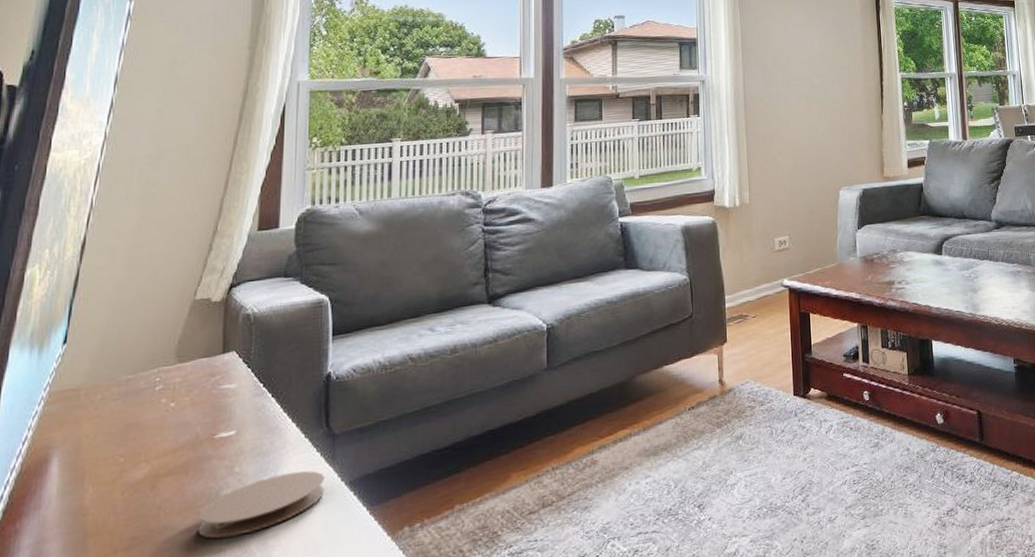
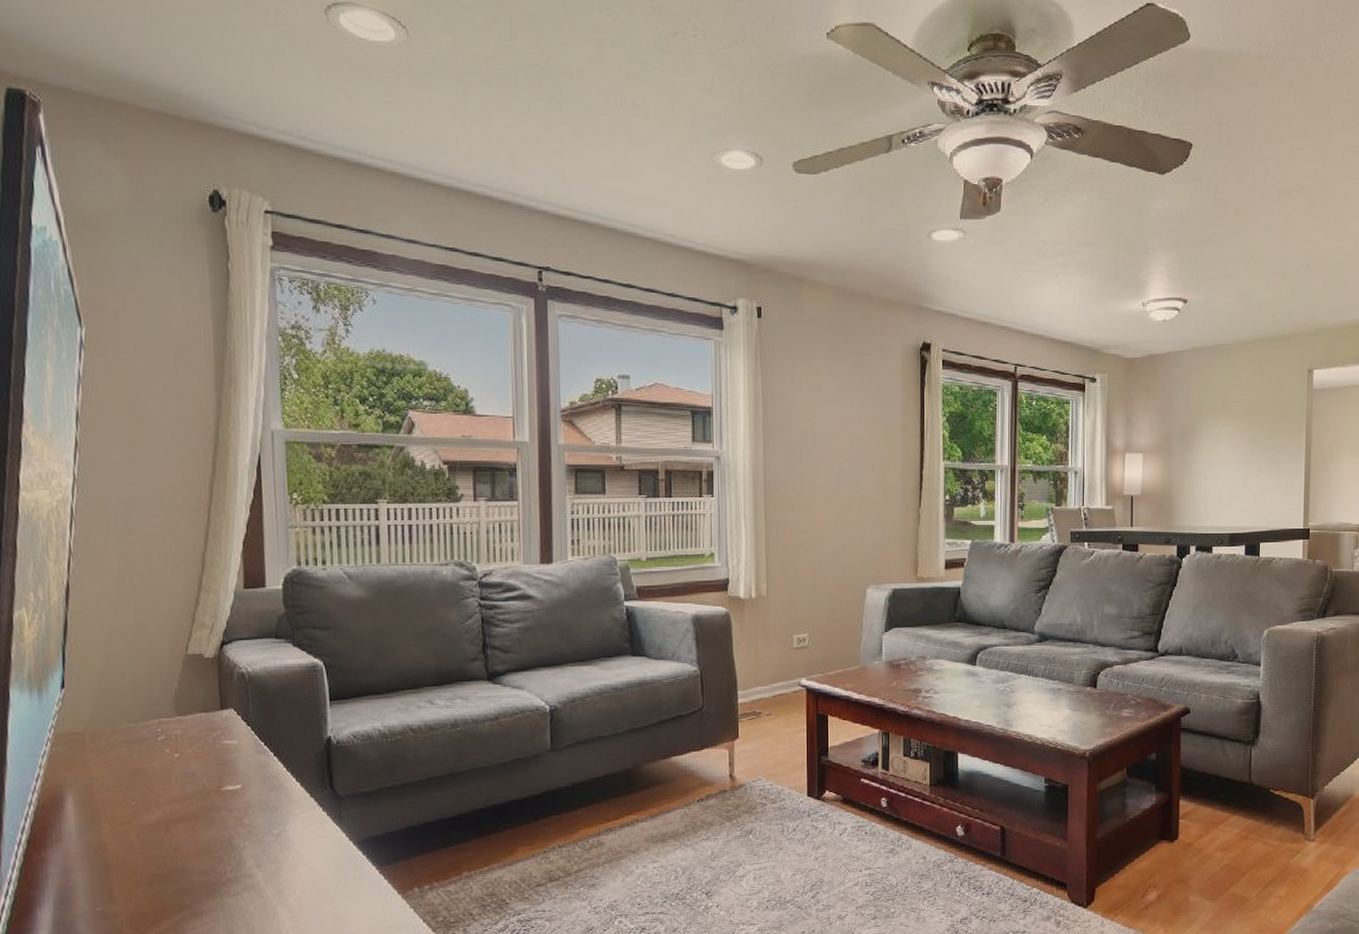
coaster: present [197,470,324,539] -> none [213,828,333,883]

